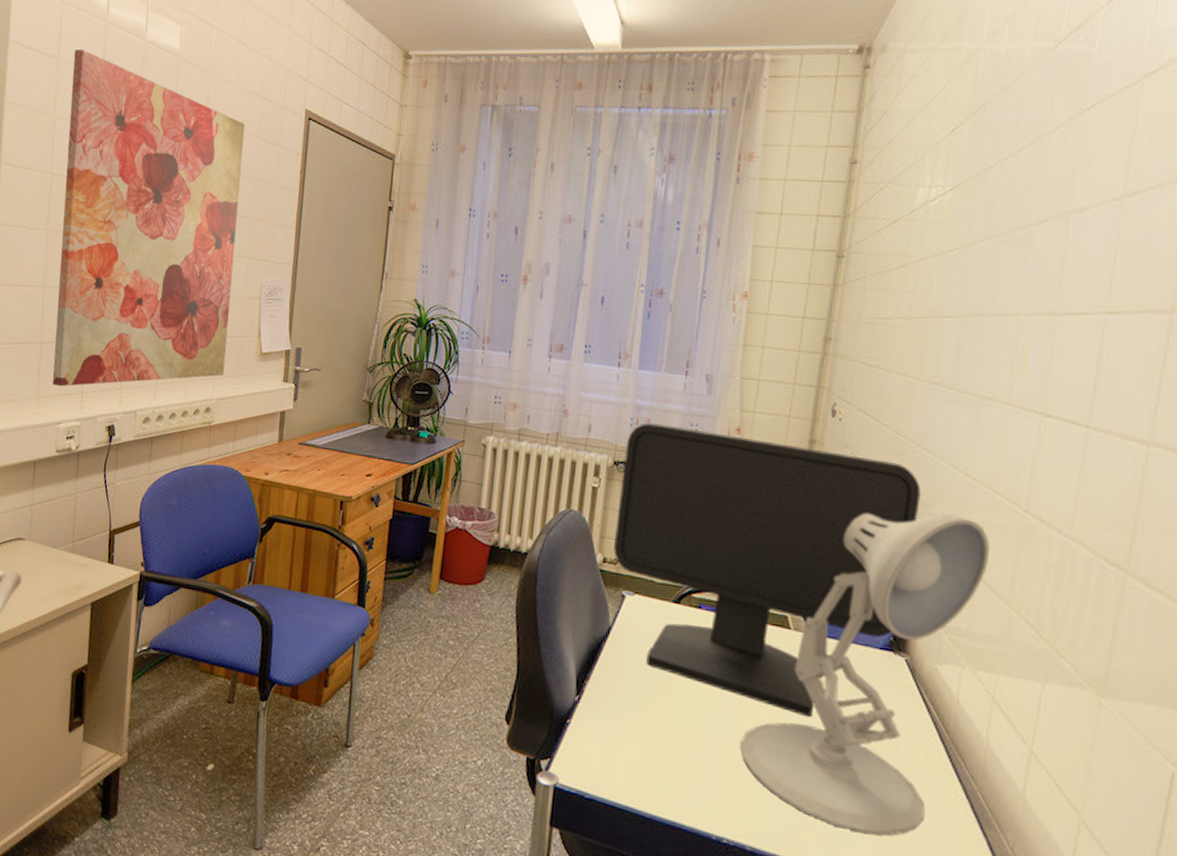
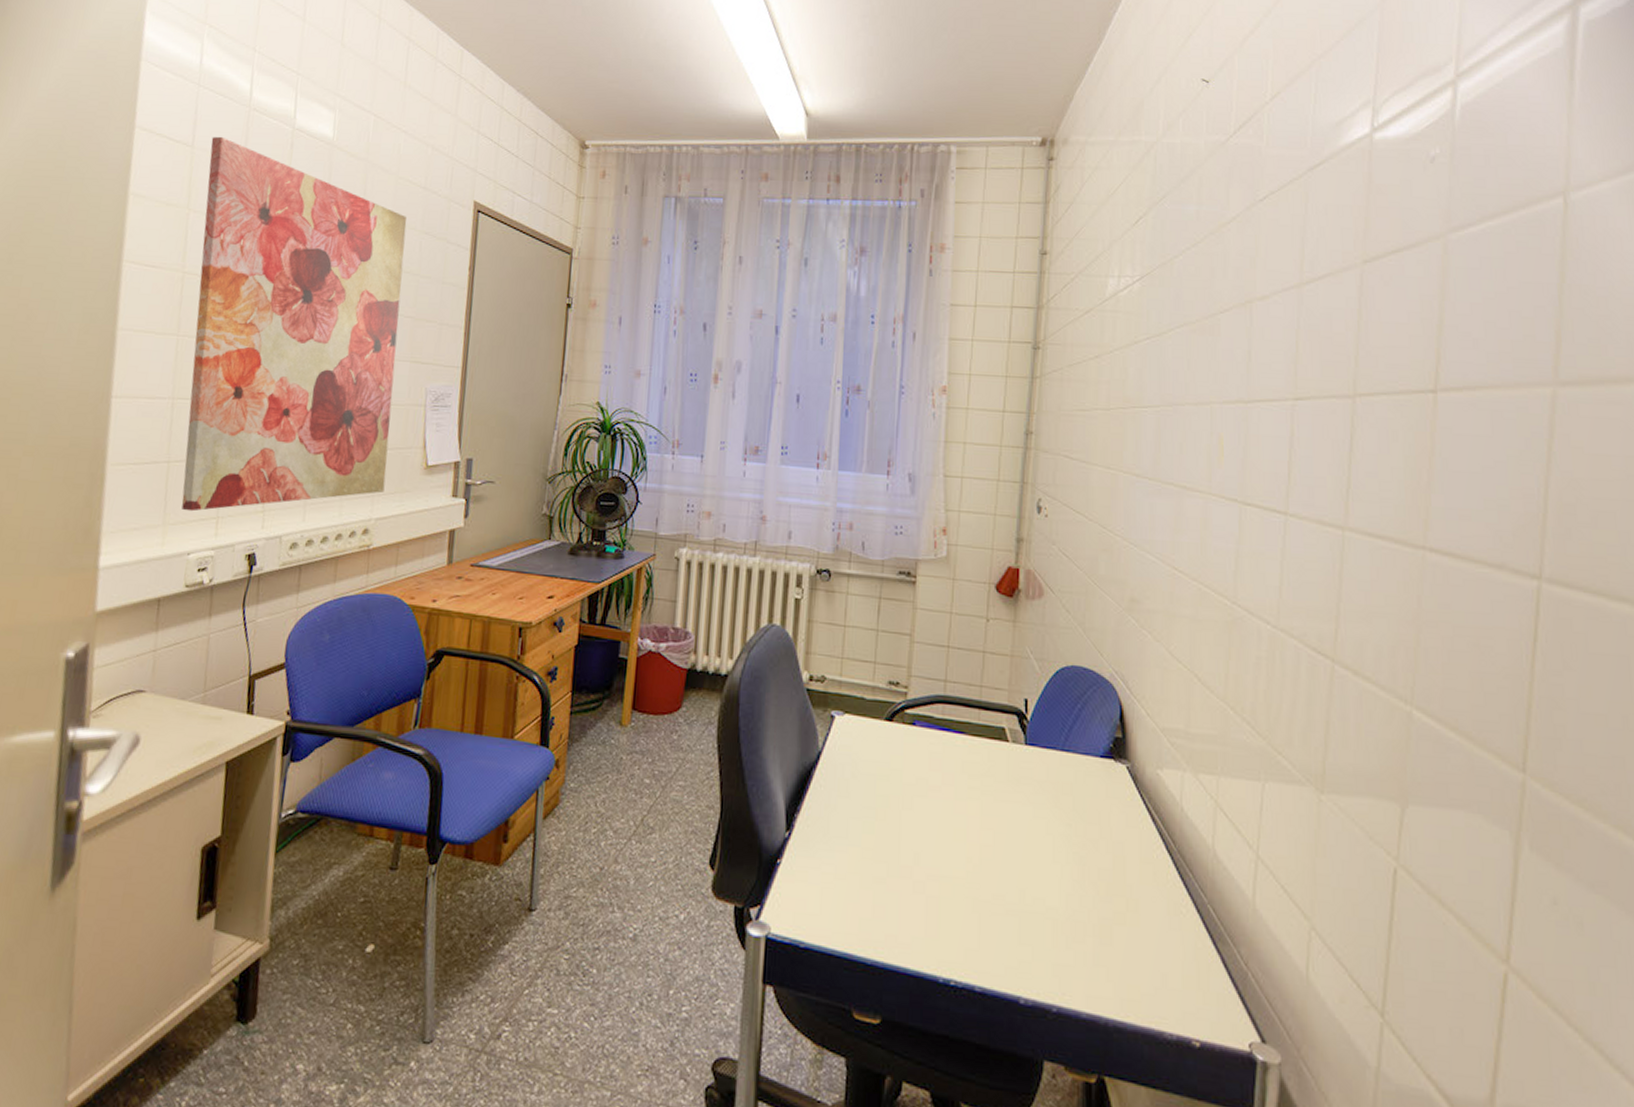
monitor: present [614,422,921,718] -> none [820,526,1130,838]
desk lamp: present [739,513,989,836] -> none [962,609,1201,962]

